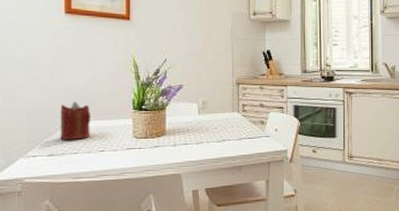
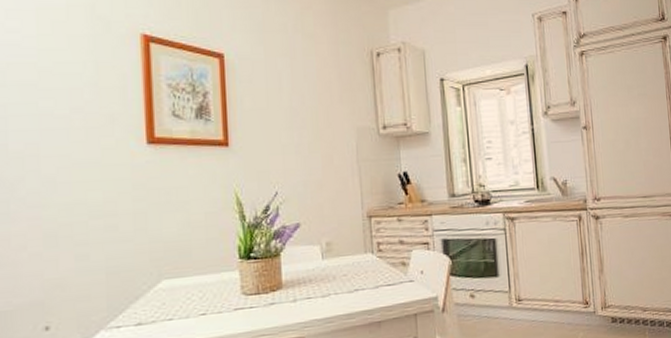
candle: present [60,101,92,140] -> none [147,253,188,304]

